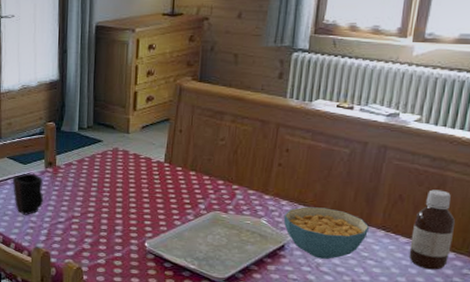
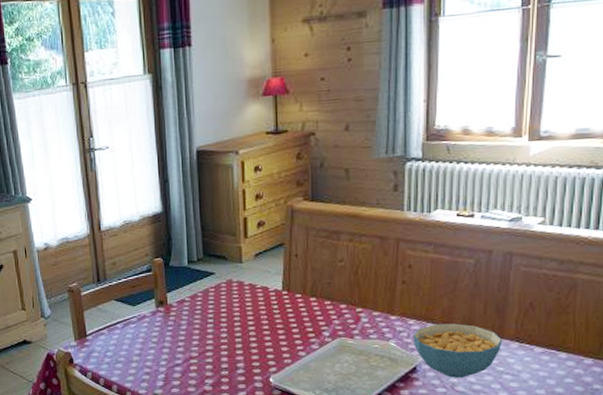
mug: present [12,173,44,215] -> none [122,314,157,360]
bottle: present [409,189,455,270] -> none [546,294,589,379]

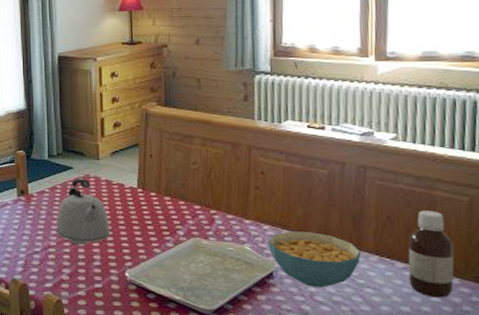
kettle: none [197,283,255,354] -> present [56,178,111,245]
bottle: none [546,294,589,379] -> present [408,210,454,298]

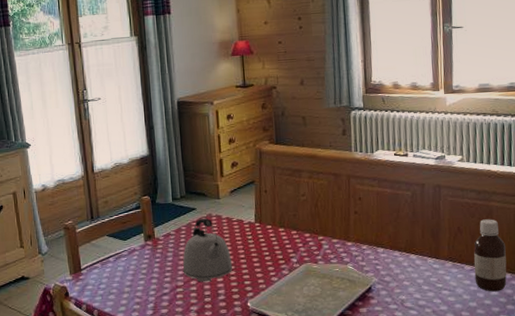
cereal bowl: present [268,231,362,288] -> none [366,247,439,295]

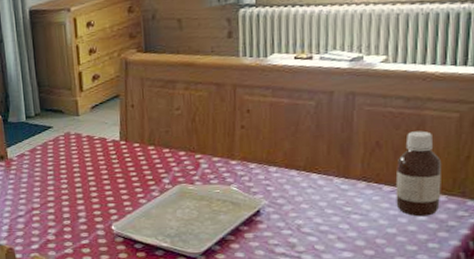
kettle: present [183,218,233,282] -> none [39,136,95,204]

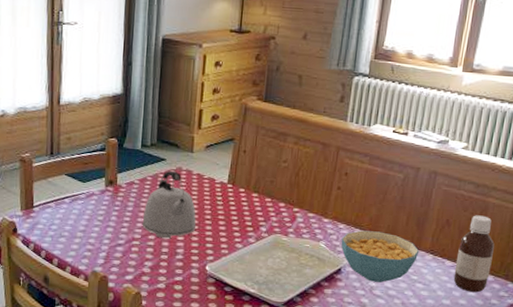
kettle: none [39,136,95,204] -> present [142,170,197,239]
cereal bowl: none [254,165,349,220] -> present [341,230,420,283]

